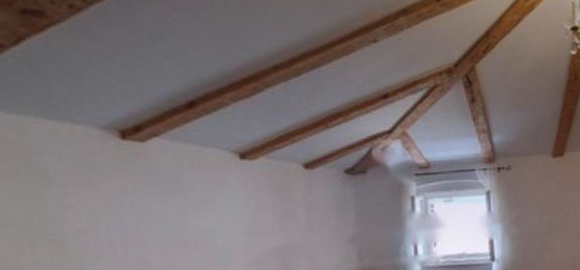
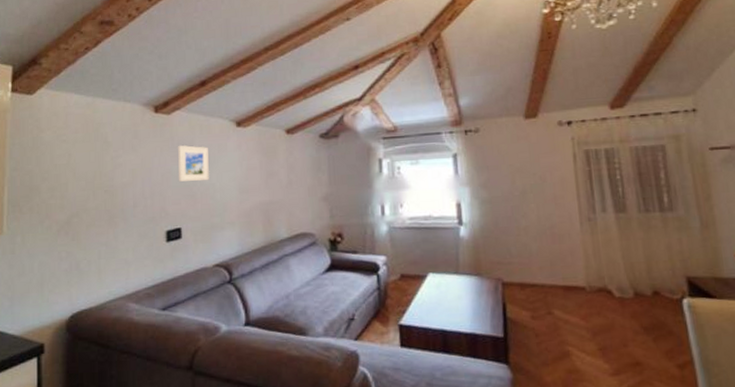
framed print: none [159,180,206,226] -> present [178,145,209,182]

